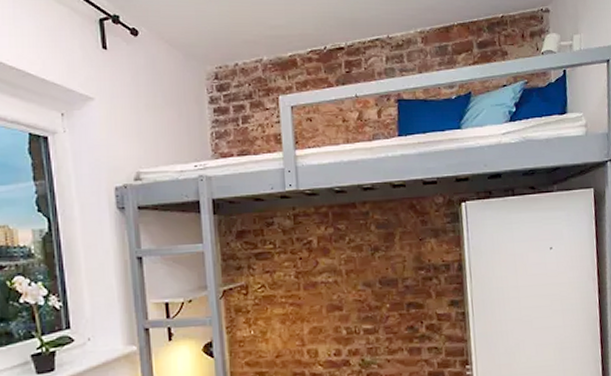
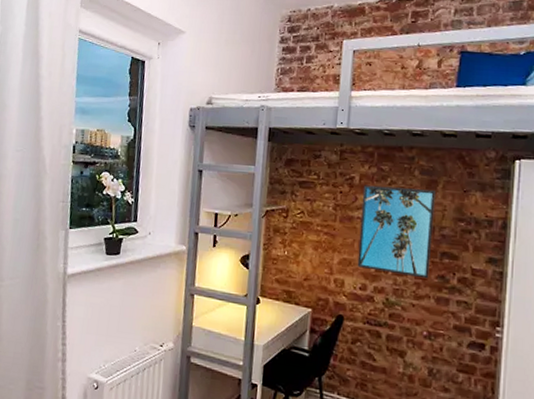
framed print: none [322,243,399,334] -> present [357,185,435,279]

